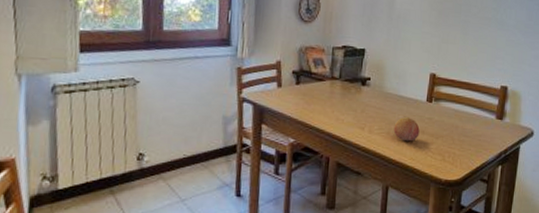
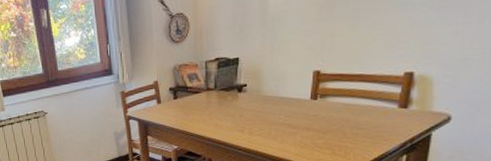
fruit: present [393,117,420,142] -> none [275,117,304,139]

